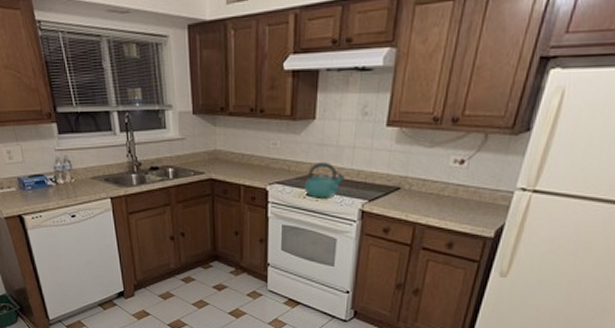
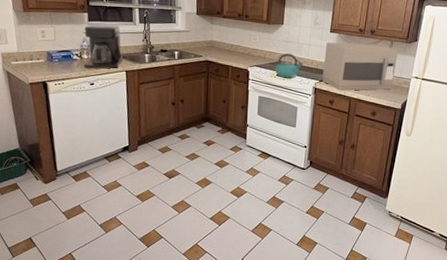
coffee maker: none [55,137,106,197] -> present [84,24,123,69]
microwave: none [372,140,497,215] -> present [322,42,399,91]

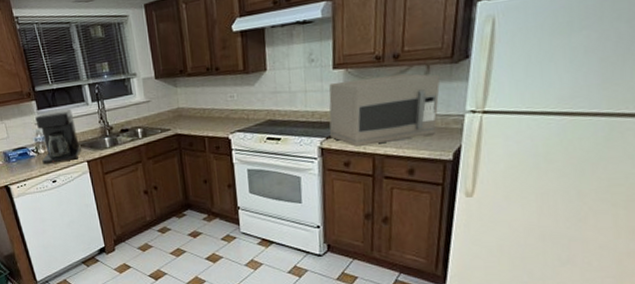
kettle: present [275,52,303,79] -> none [263,107,301,142]

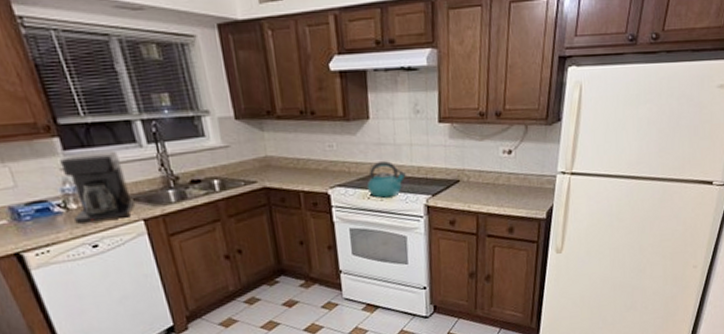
kettle: none [263,107,301,142] -> present [366,160,406,198]
microwave: present [329,73,441,148] -> none [434,131,537,206]

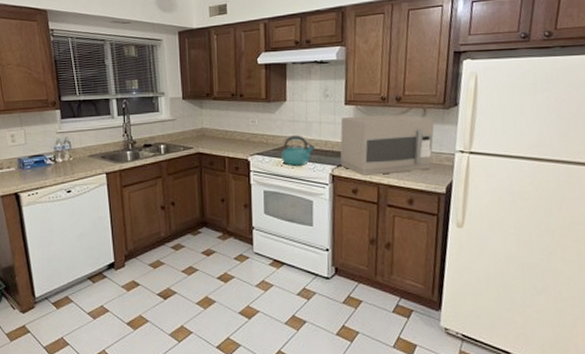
coffee maker: present [60,150,136,225] -> none [57,120,102,175]
microwave: none [434,131,537,206] -> present [340,114,435,177]

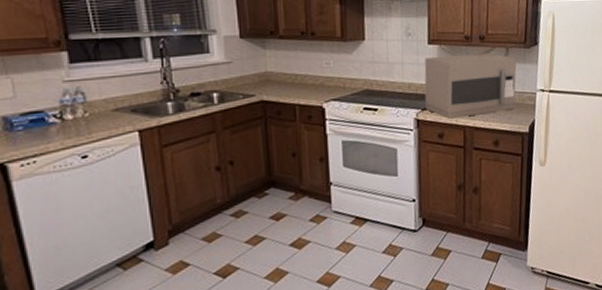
kettle: present [280,134,315,166] -> none [360,77,398,112]

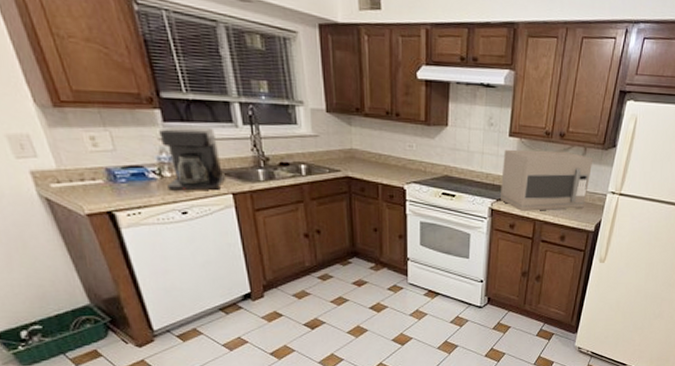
coffee maker: none [64,64,133,136] -> present [159,126,226,192]

